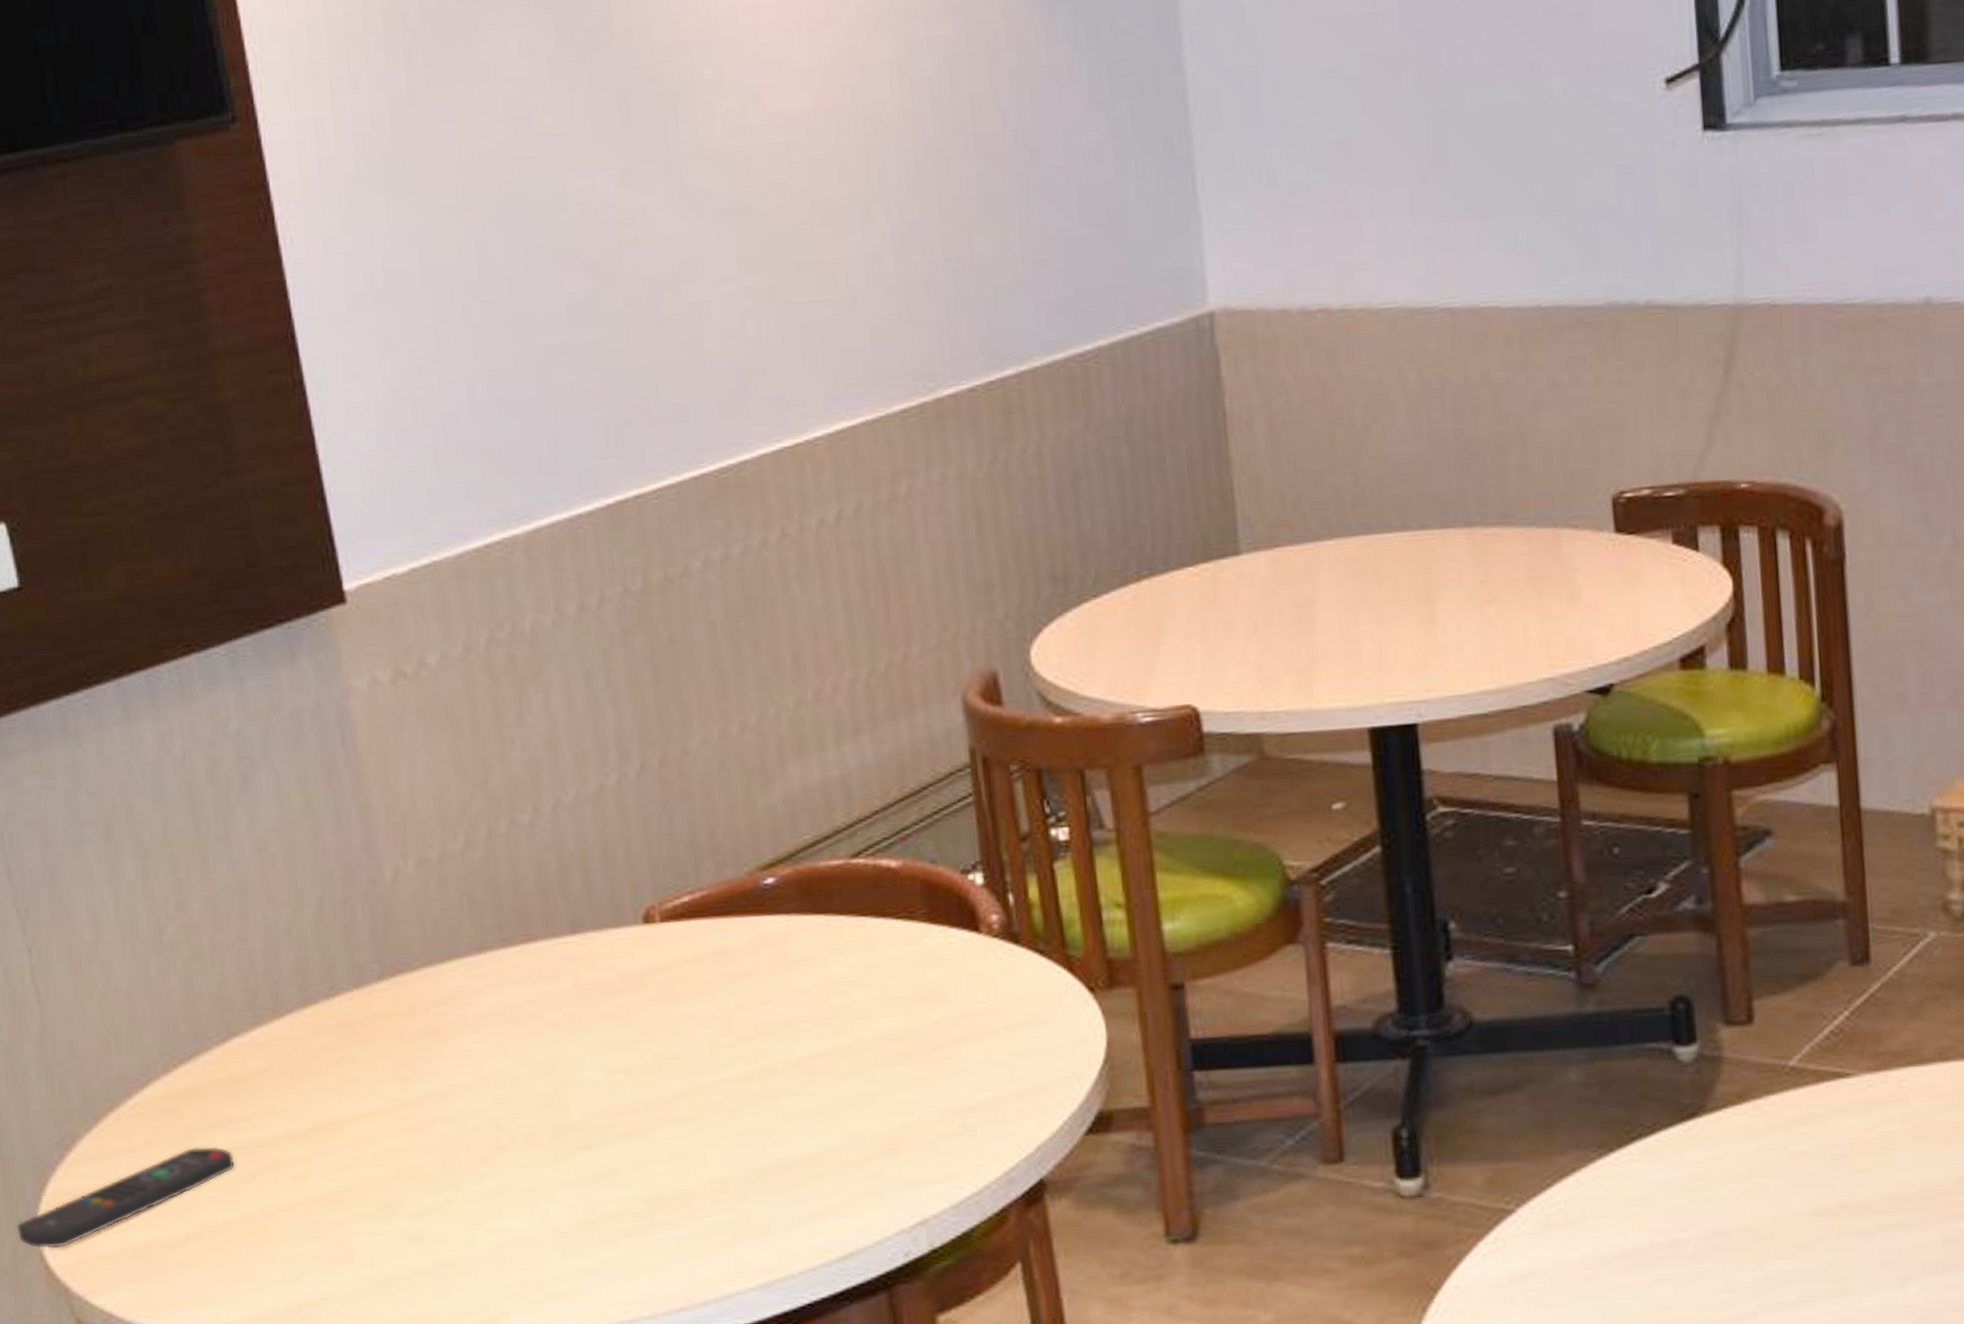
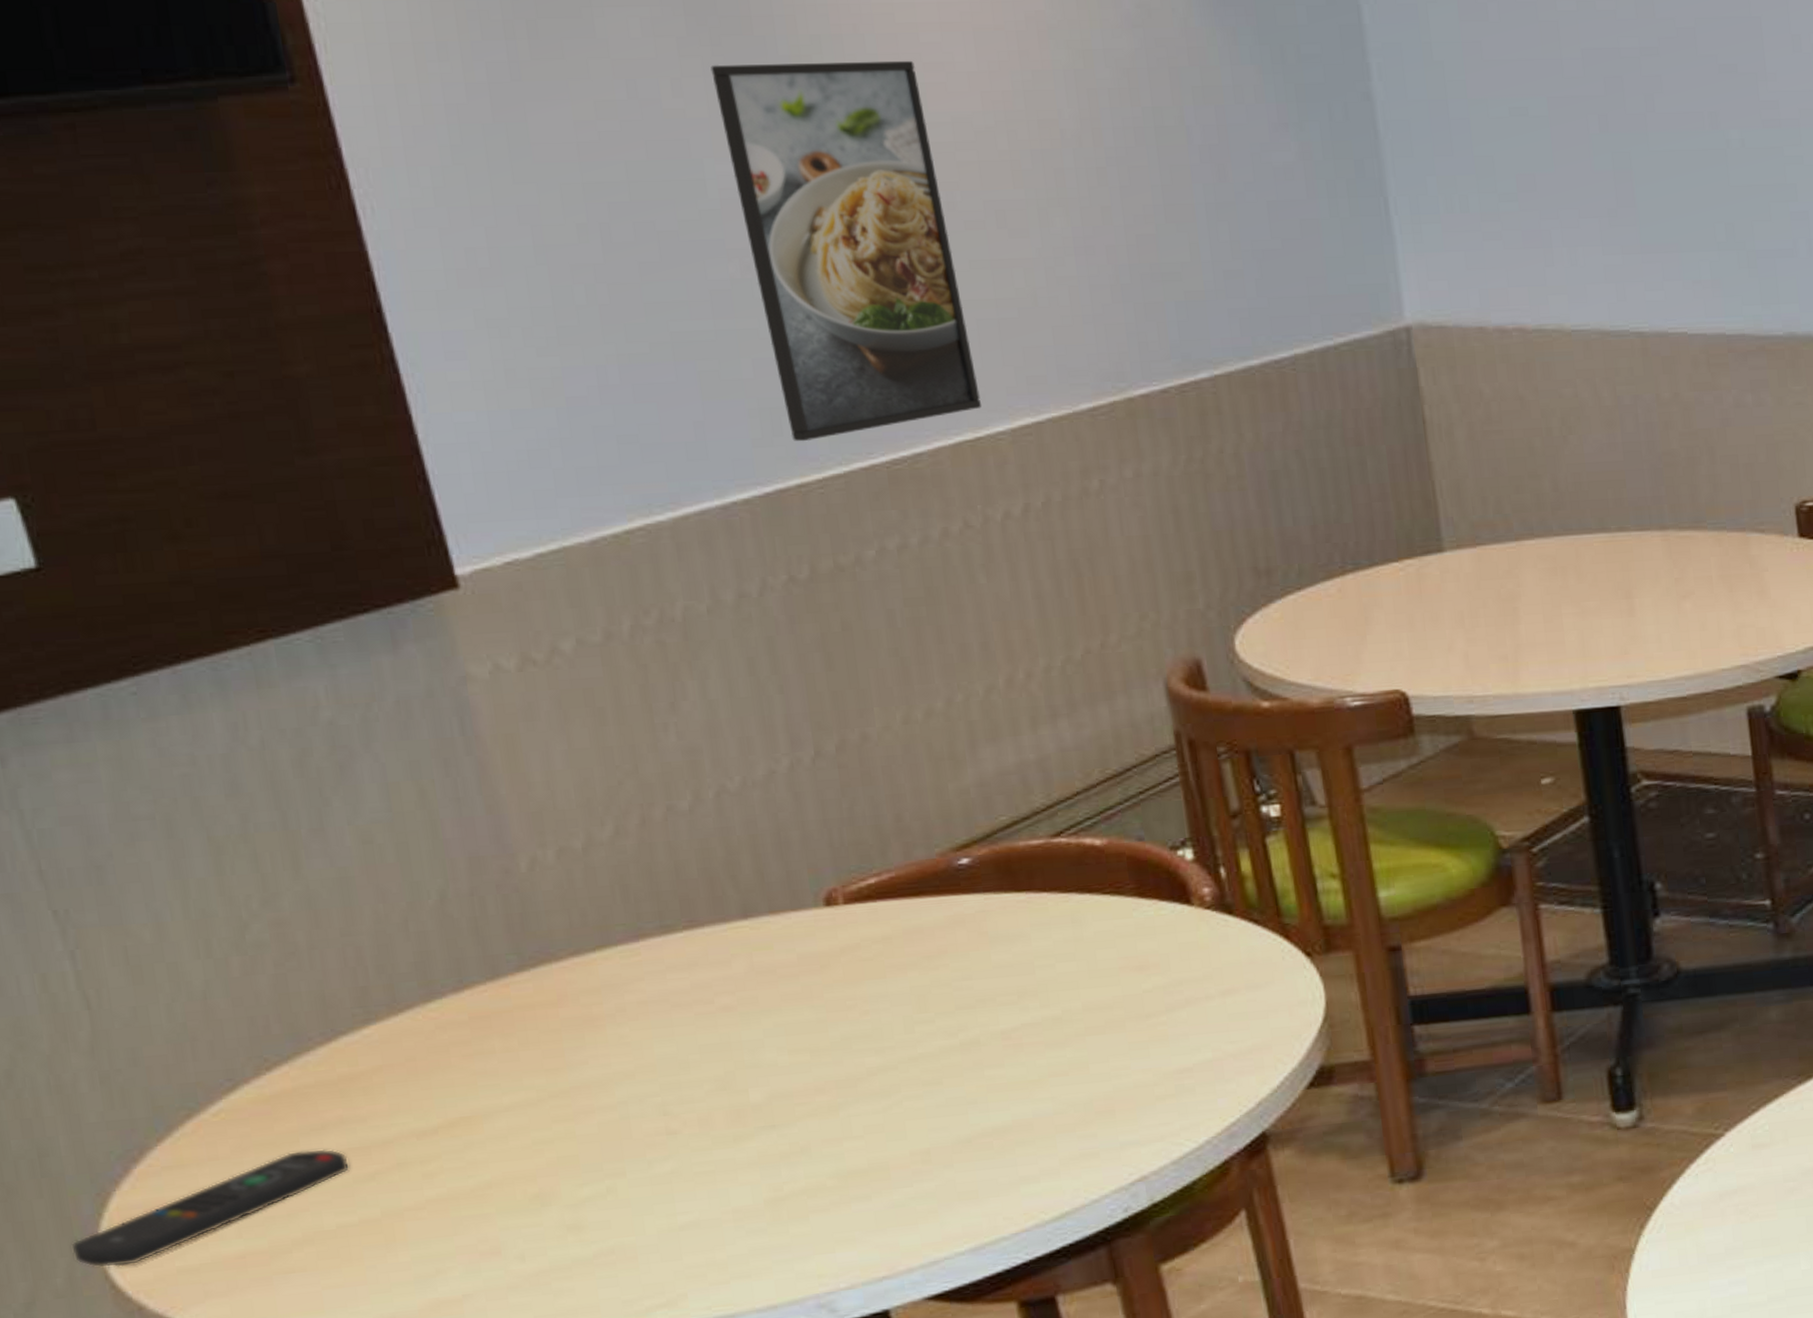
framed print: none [576,62,802,453] -> present [710,60,981,442]

